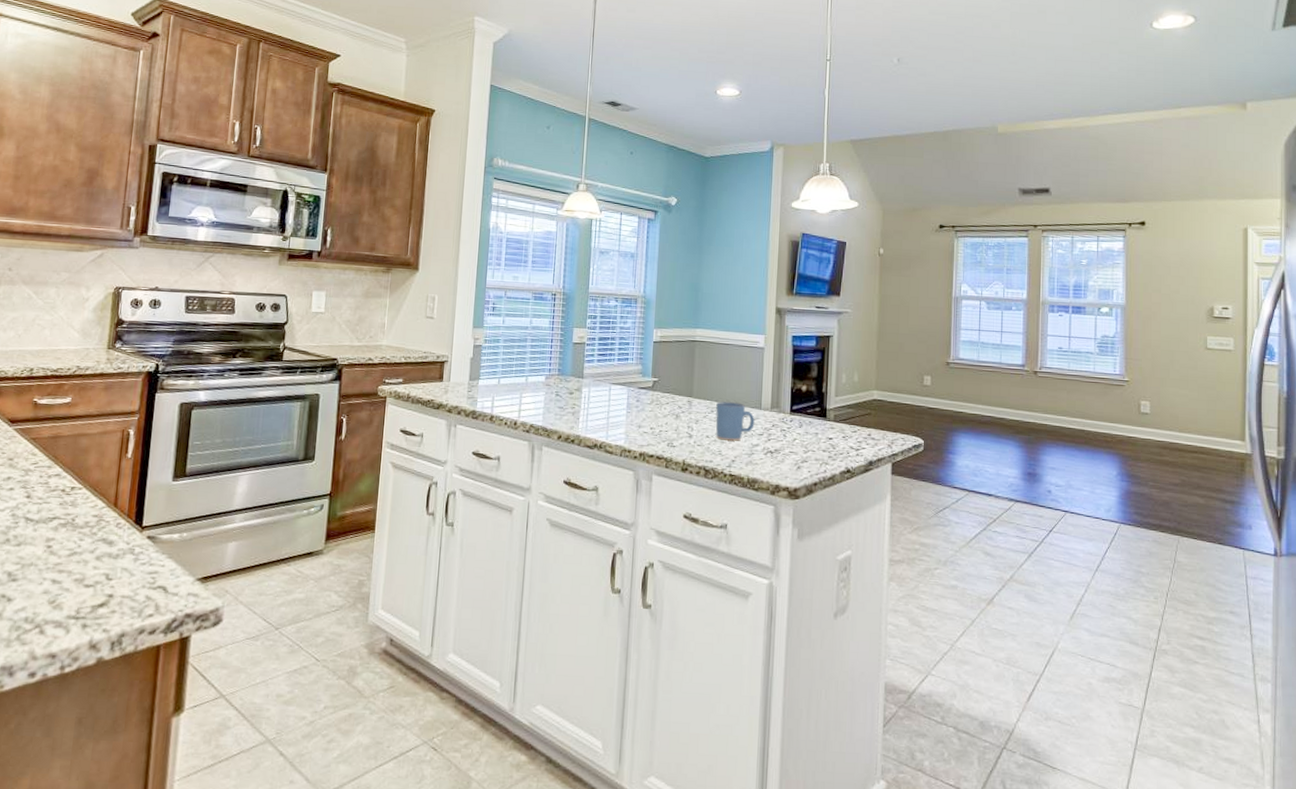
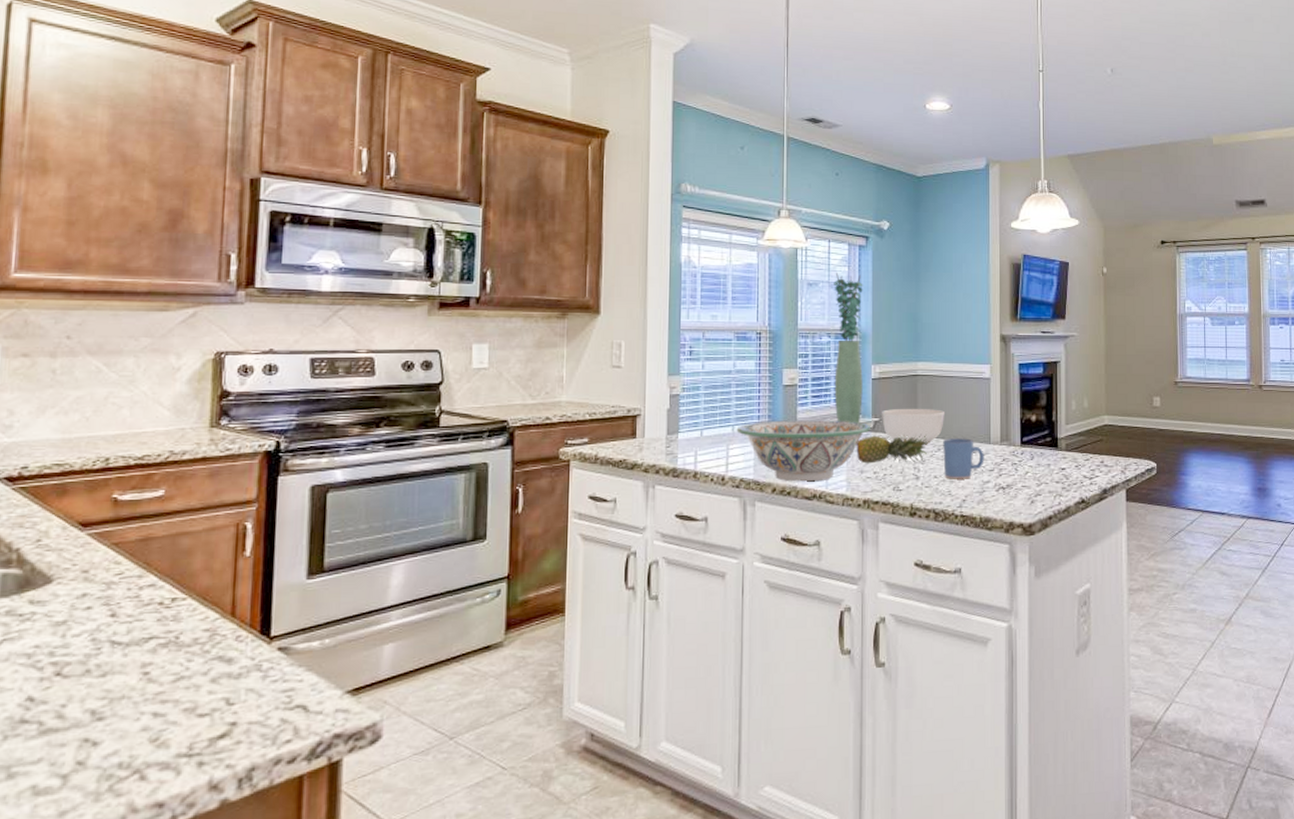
decorative bowl: none [529,374,651,433] -> present [736,420,872,482]
vase: none [618,243,650,382] -> present [834,273,863,424]
fruit: none [635,394,703,422] -> present [856,433,929,464]
bowl: none [660,371,720,408] -> present [882,408,946,446]

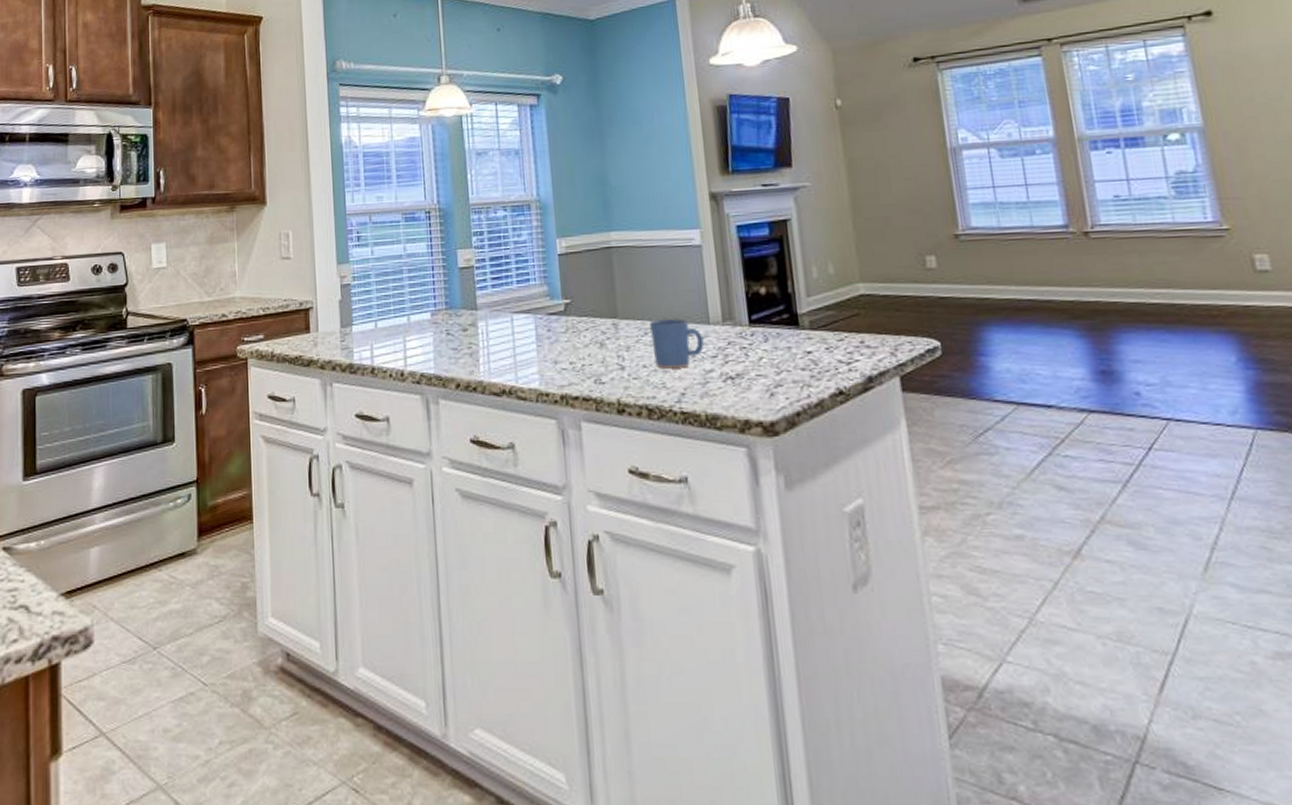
decorative bowl: present [736,420,872,482] -> none [412,304,563,376]
vase: present [834,273,863,424] -> none [505,138,550,307]
fruit: present [856,433,929,464] -> none [546,315,633,353]
bowl: present [882,408,946,446] -> none [573,285,650,330]

